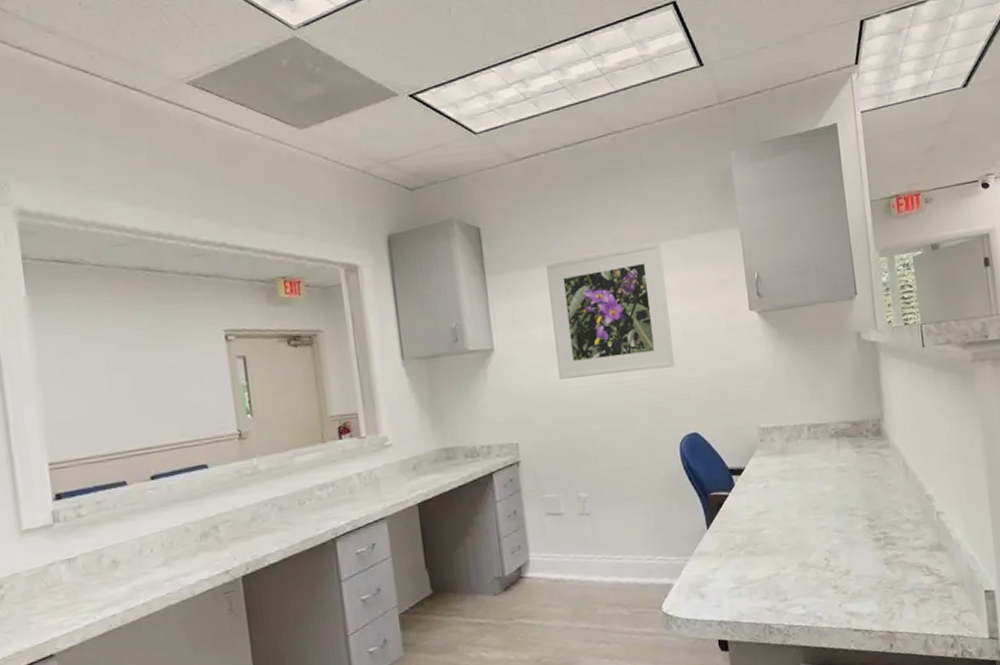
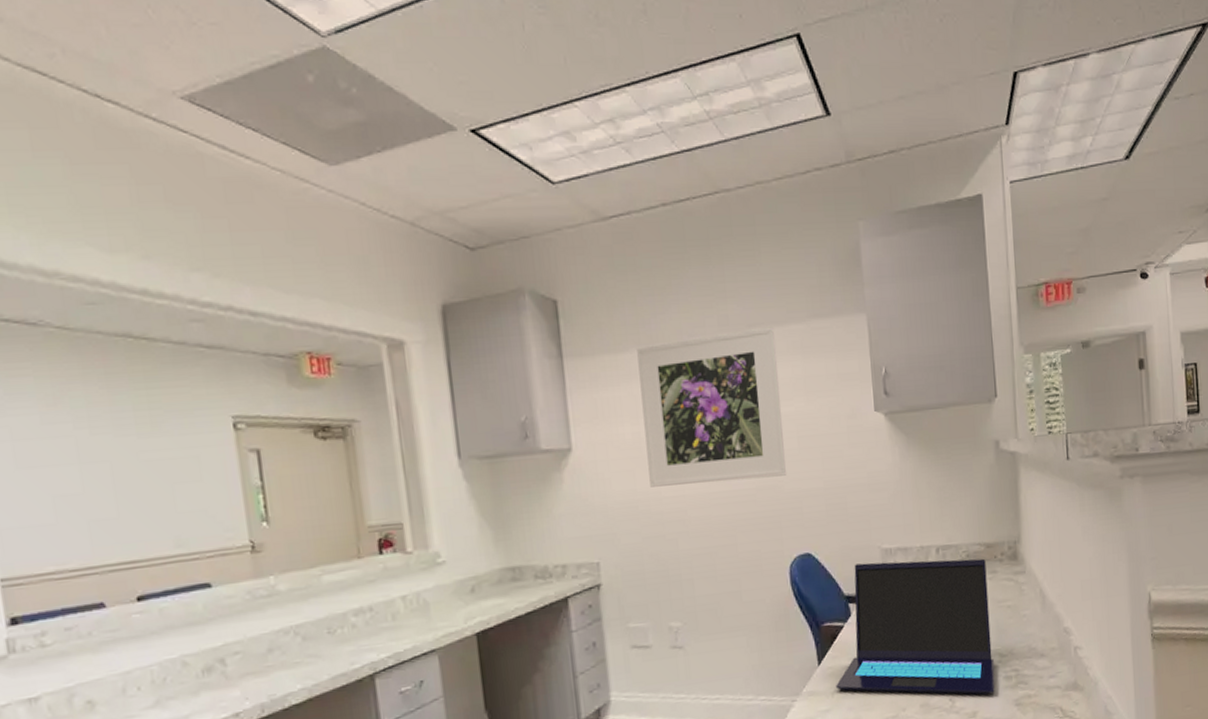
laptop: none [723,435,866,556] -> present [836,558,995,696]

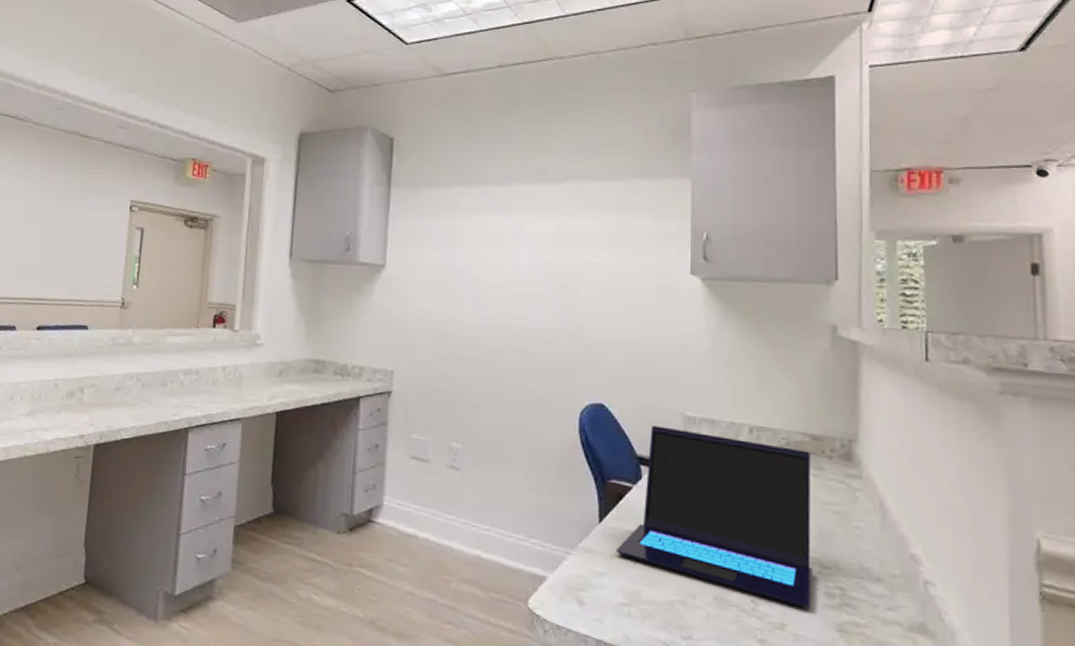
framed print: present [637,327,786,487] -> none [451,180,593,323]

